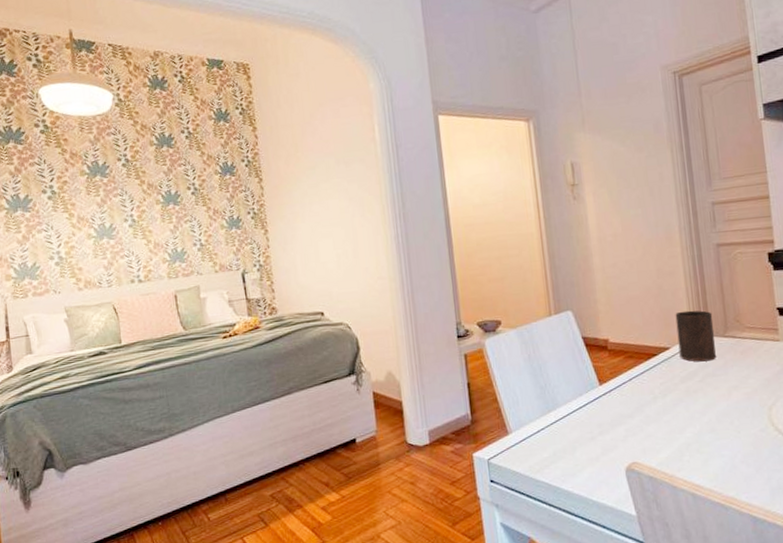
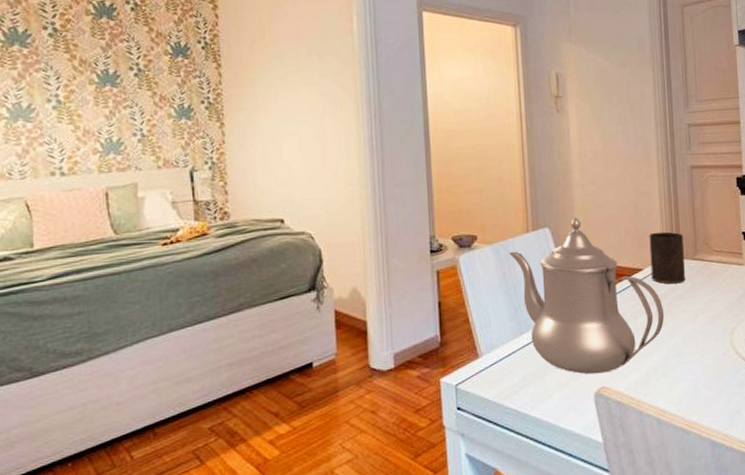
teapot: none [533,300,696,450] -> present [509,217,665,375]

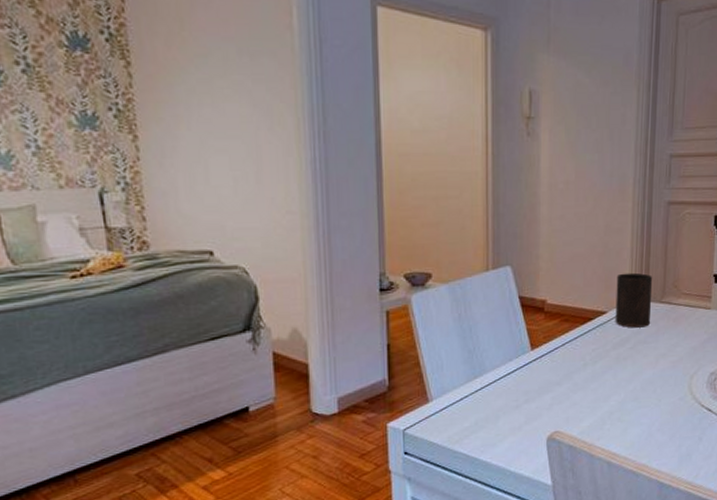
teapot: present [509,217,665,375] -> none [466,255,625,419]

